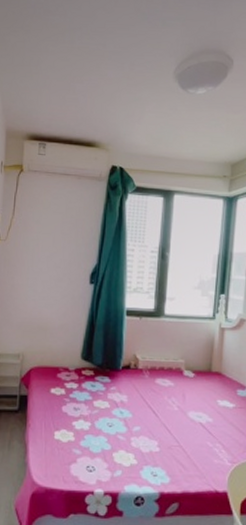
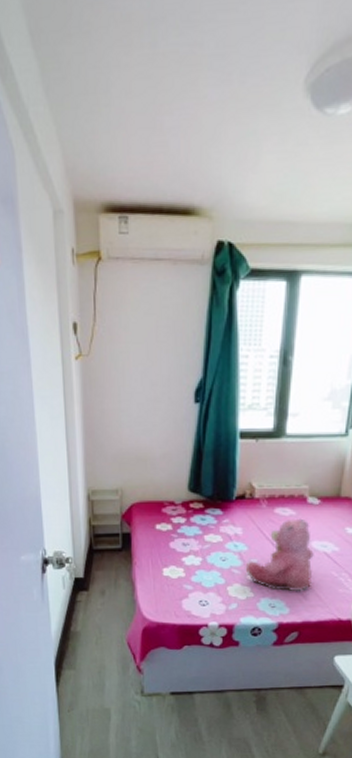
teddy bear: none [129,389,191,461] -> present [245,518,314,592]

